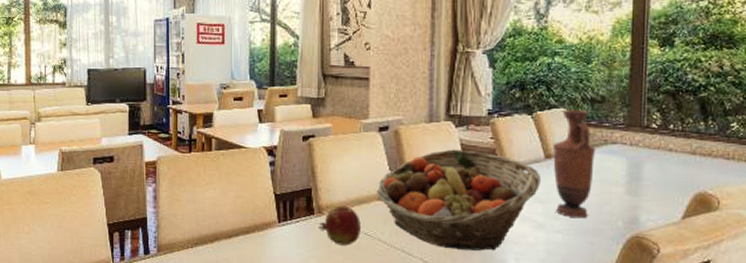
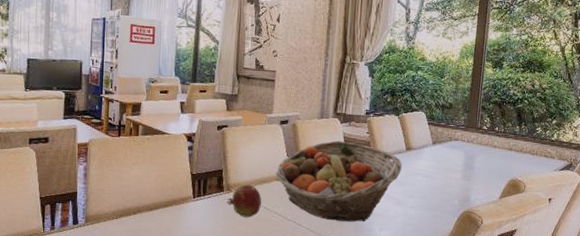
vase: present [553,109,596,219] -> none [412,112,444,198]

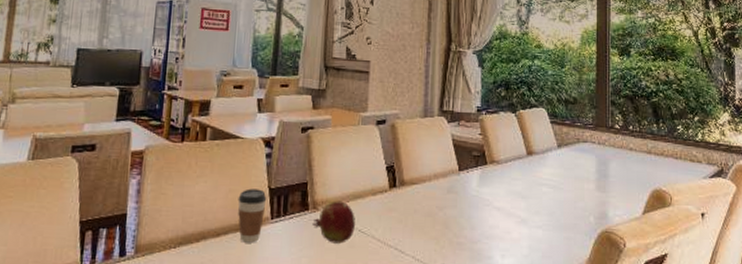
coffee cup: none [166,174,190,216] -> present [238,188,267,243]
fruit basket: present [275,140,402,222] -> none [372,144,523,248]

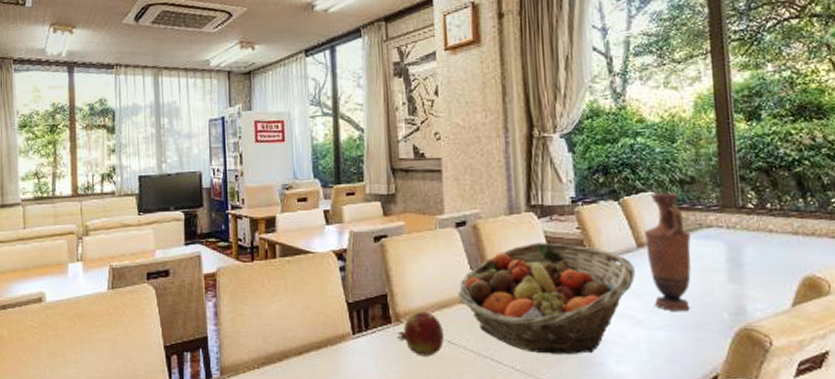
coffee cup: present [238,188,267,243] -> none [316,304,346,360]
fruit basket: none [372,144,523,248] -> present [458,242,635,354]
vase: none [534,108,571,214] -> present [645,192,691,312]

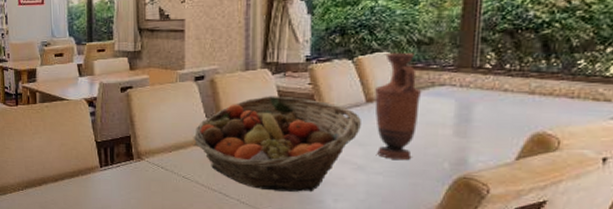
fruit: present [397,311,444,356] -> none [138,151,178,188]

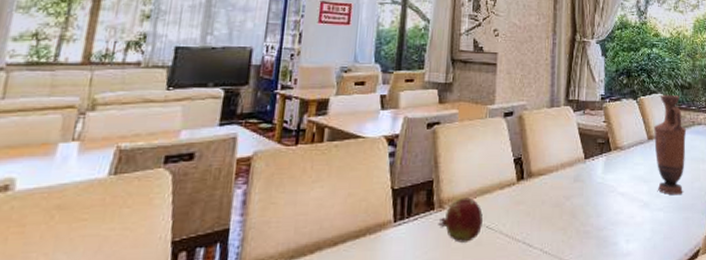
fruit: none [138,151,178,188] -> present [438,197,483,243]
fruit basket: present [193,96,361,192] -> none [499,133,645,236]

